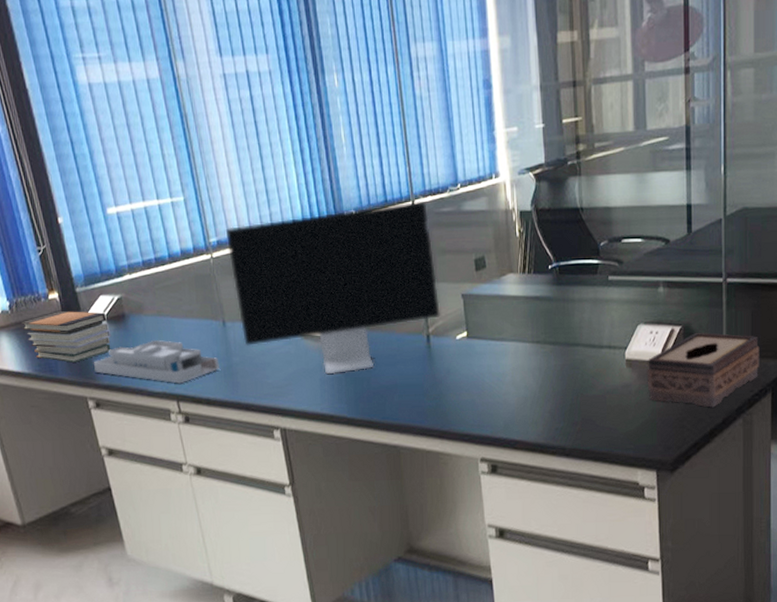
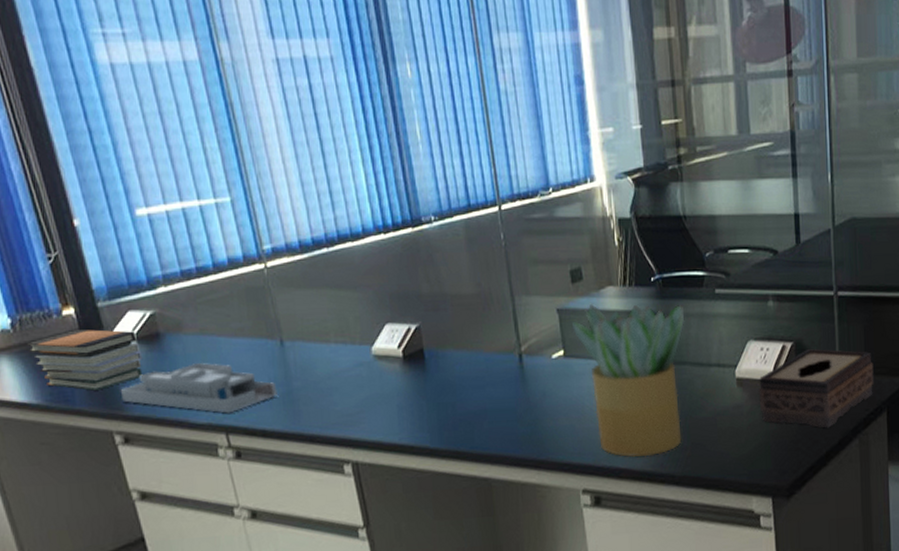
computer monitor: present [225,201,441,375] -> none [281,205,535,400]
potted plant: none [475,290,579,431] -> present [572,304,685,458]

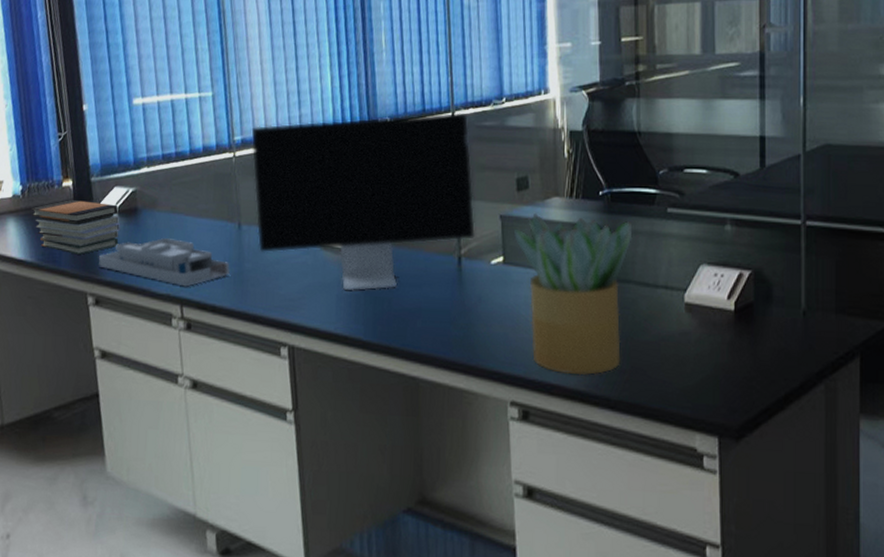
computer monitor: none [281,205,535,400] -> present [251,112,476,292]
tissue box: present [759,349,874,428] -> none [709,280,846,368]

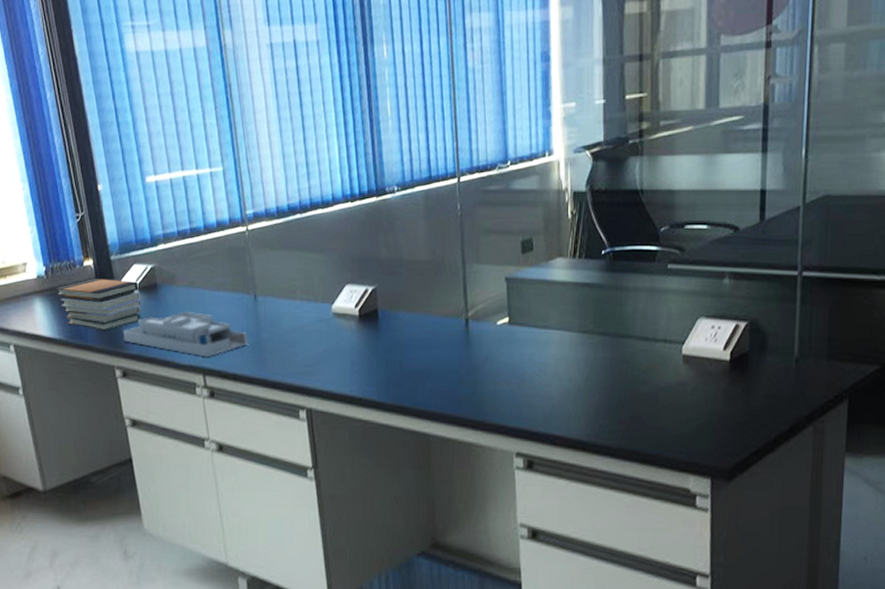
computer monitor: present [251,112,476,292] -> none [262,178,482,356]
potted plant: present [514,213,633,376] -> none [519,275,634,426]

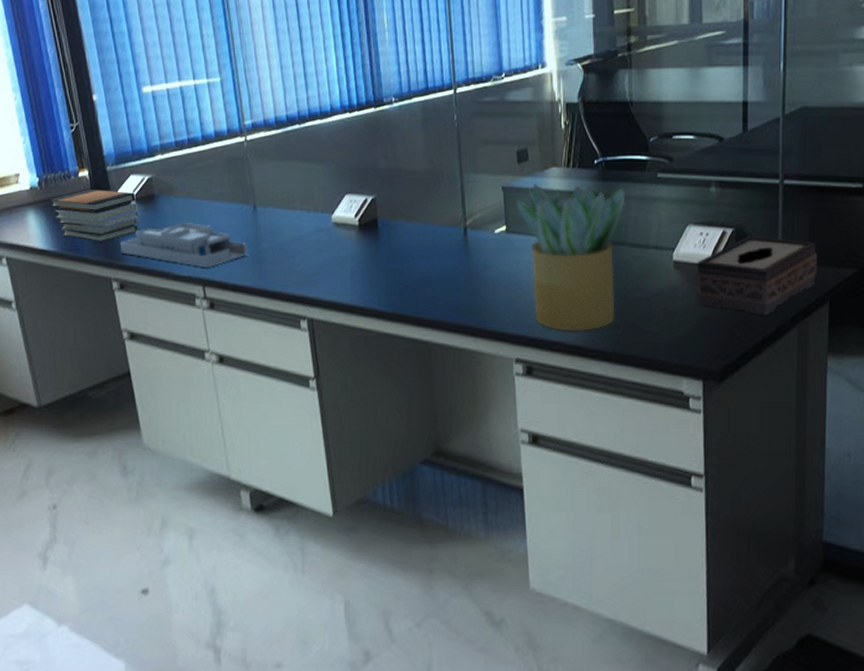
potted plant: none [519,275,634,426] -> present [516,184,626,332]
tissue box: none [705,330,837,413] -> present [695,236,818,316]

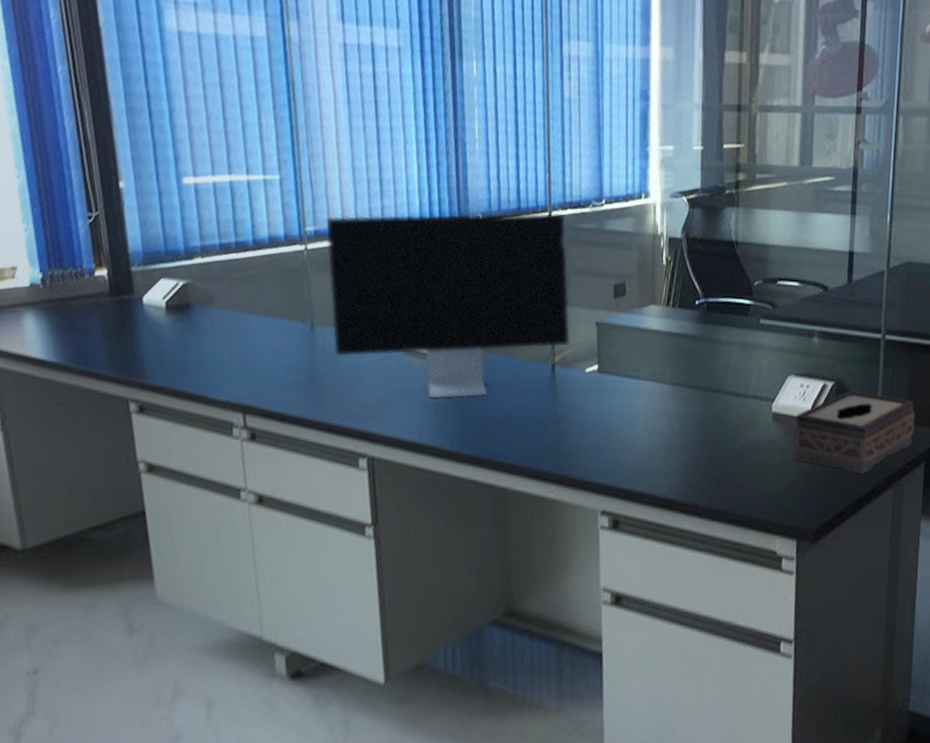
book stack: present [49,190,140,242] -> none [54,292,170,356]
desk organizer: present [119,223,248,268] -> none [142,338,301,393]
computer monitor: none [261,89,480,265] -> present [325,212,571,399]
potted plant: present [516,184,626,332] -> none [610,321,726,484]

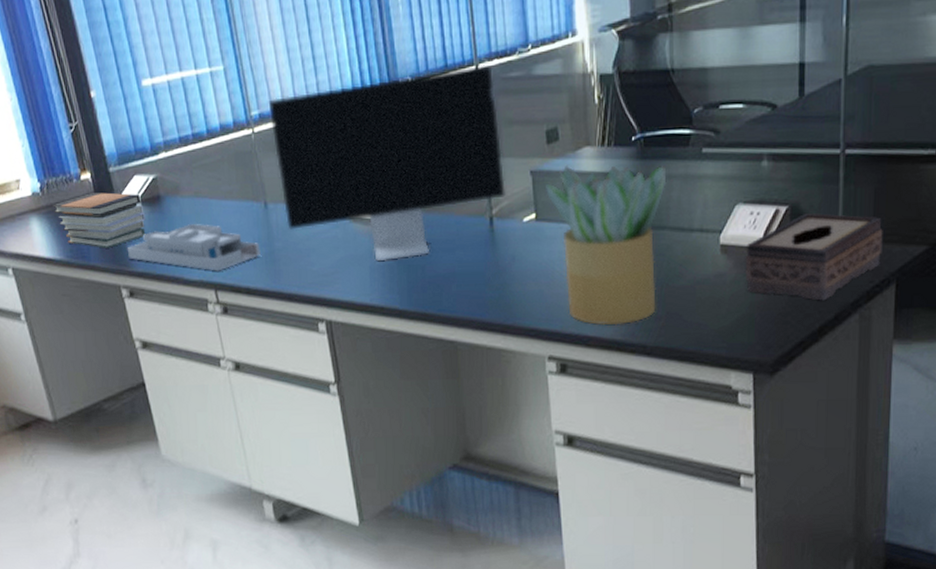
book stack: none [54,292,170,356] -> present [52,192,146,248]
desk organizer: none [142,338,301,393] -> present [127,224,261,271]
potted plant: none [610,321,726,484] -> present [546,166,667,326]

